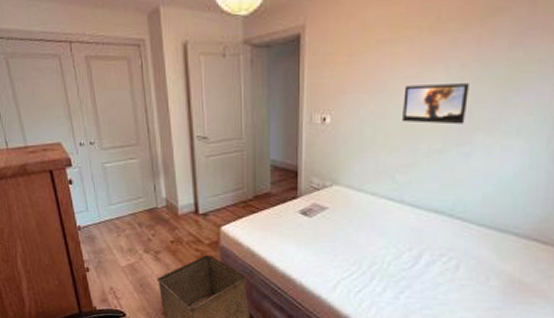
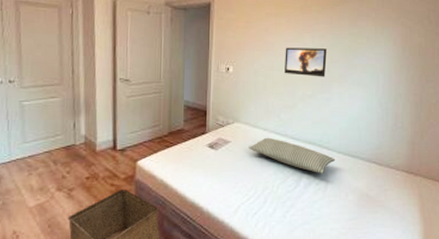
pillow: none [351,203,474,251] -> present [248,137,336,174]

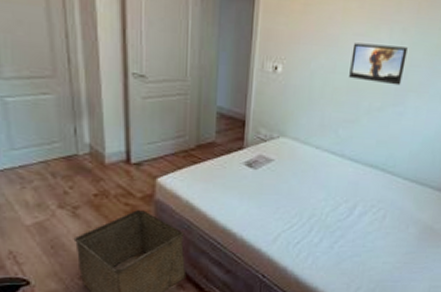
pillow: present [248,137,336,174] -> none [295,157,400,203]

